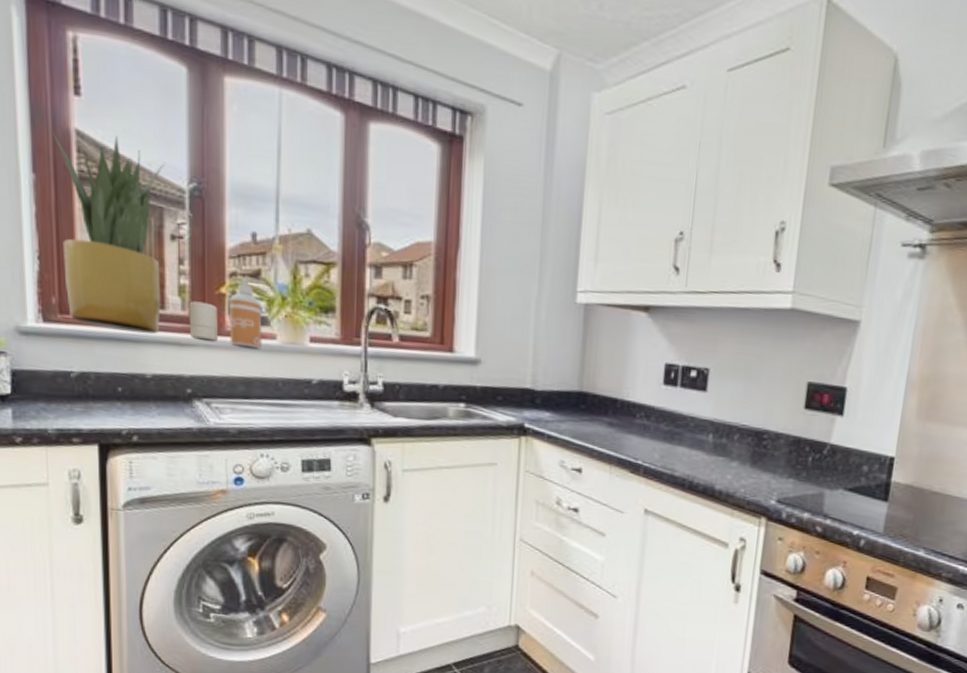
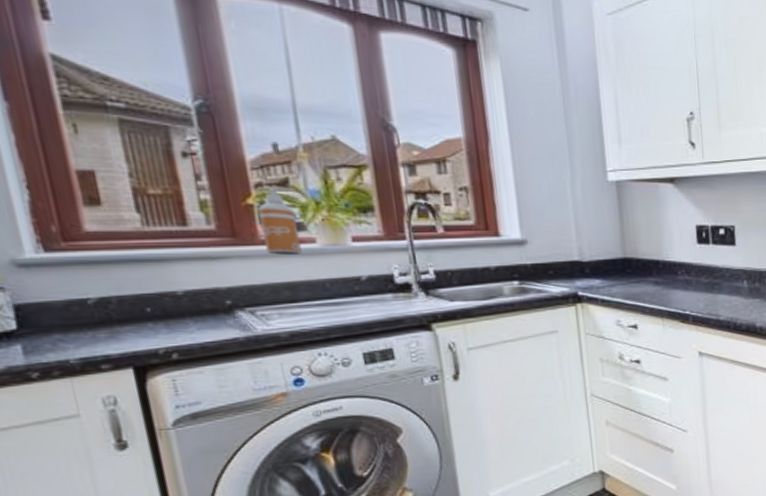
planter: present [50,128,164,335] -> none [18,54,185,252]
candle: present [189,301,219,343] -> none [214,215,253,253]

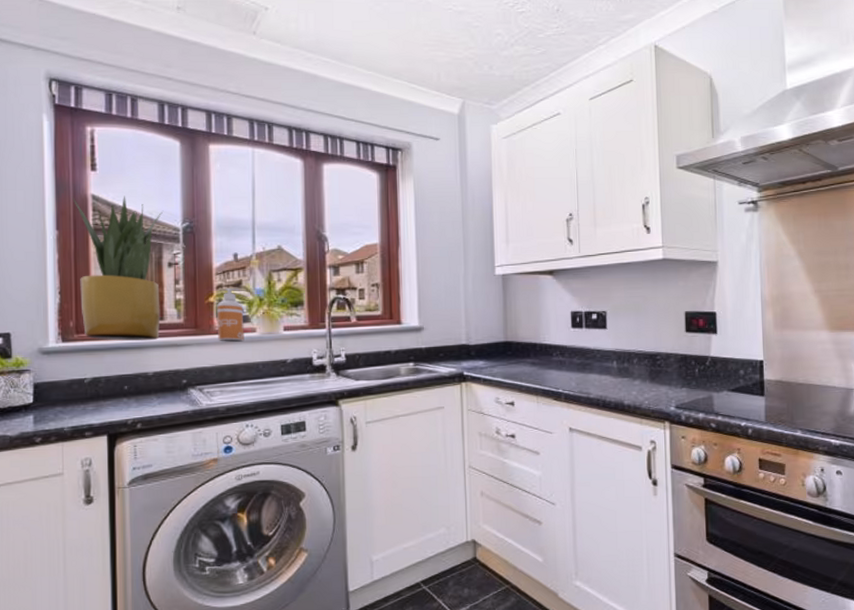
planter: none [18,54,185,252] -> present [71,195,163,342]

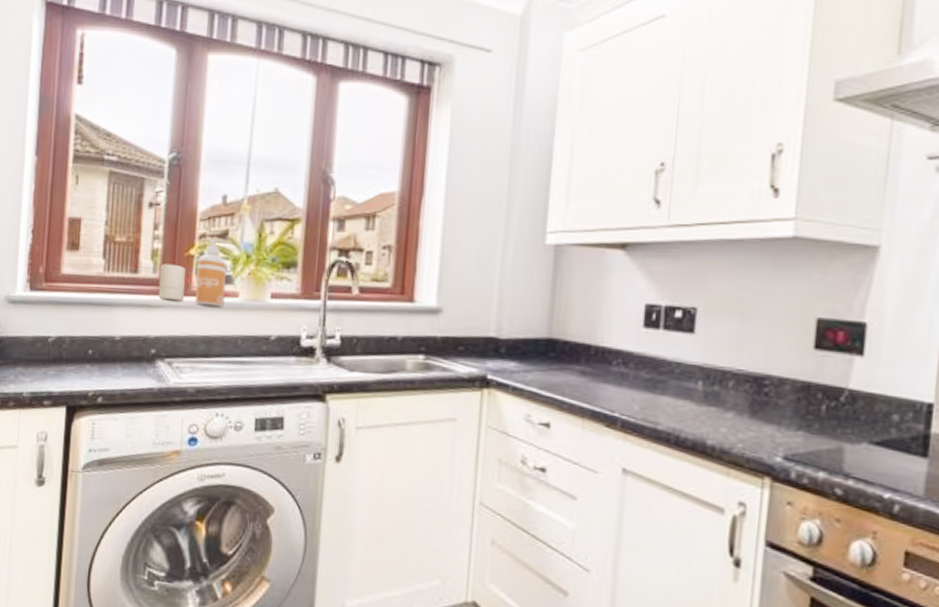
planter: present [71,195,163,342] -> none [52,115,149,298]
candle: none [184,310,209,341] -> present [158,264,186,303]

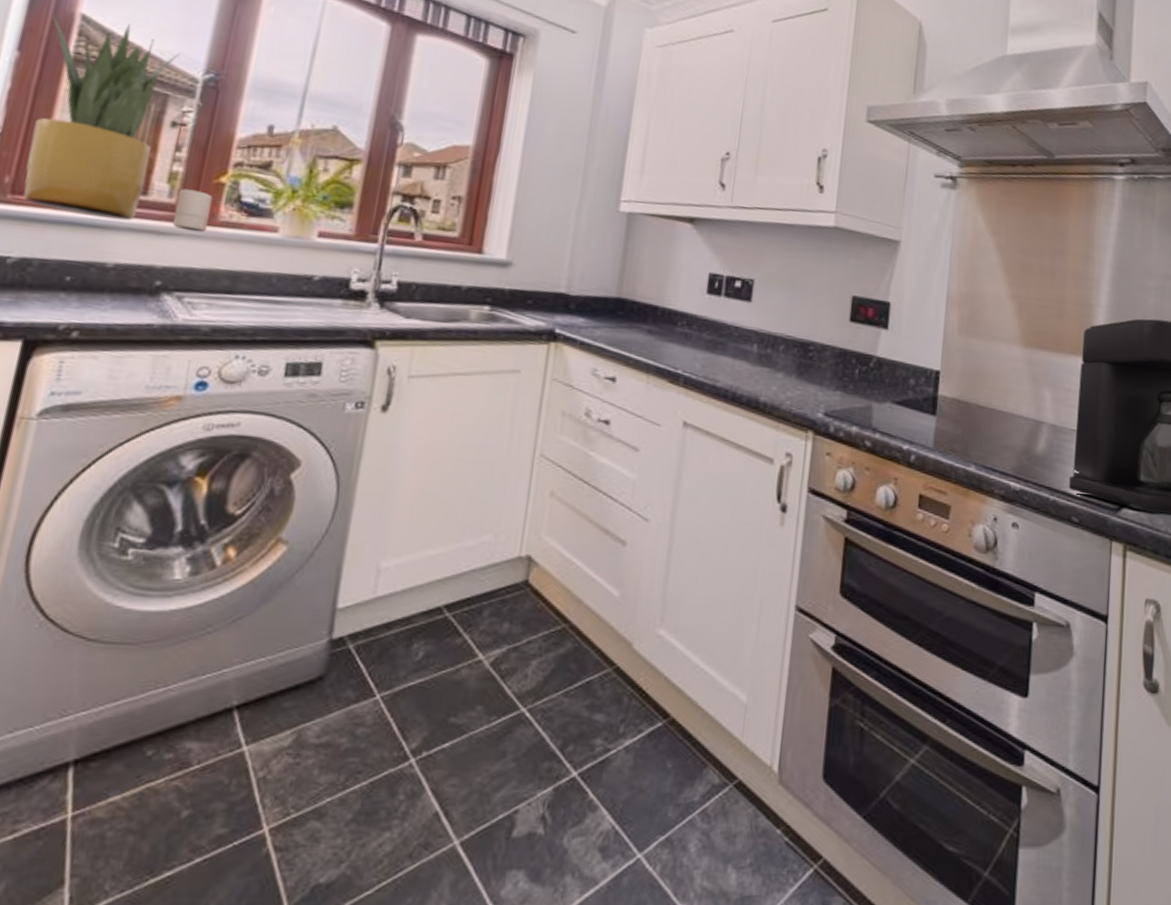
planter: none [52,115,149,298] -> present [23,11,180,221]
soap dispenser: present [195,239,227,309] -> none [220,168,267,243]

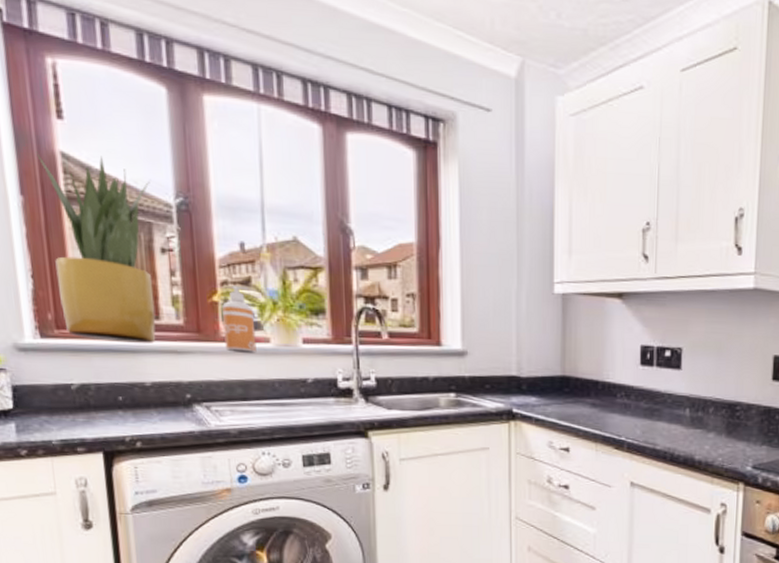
candle: present [172,188,213,233] -> none [183,310,214,349]
soap dispenser: none [220,168,267,243] -> present [222,286,257,354]

